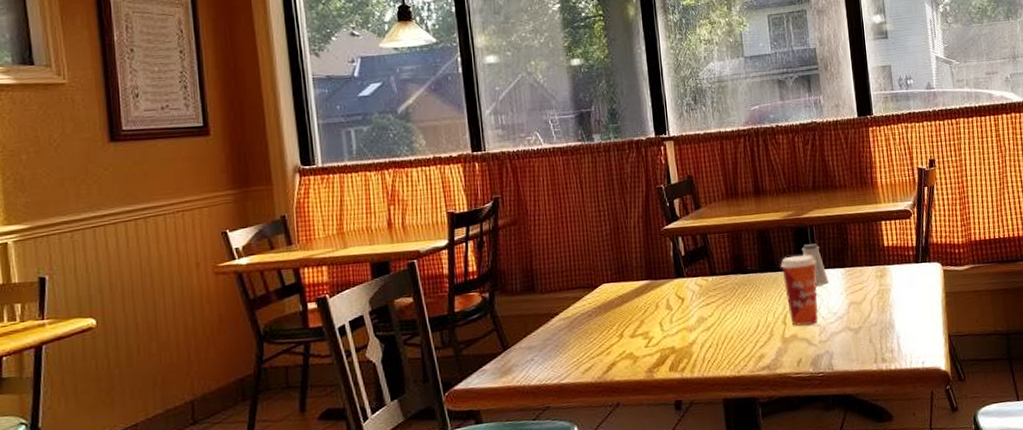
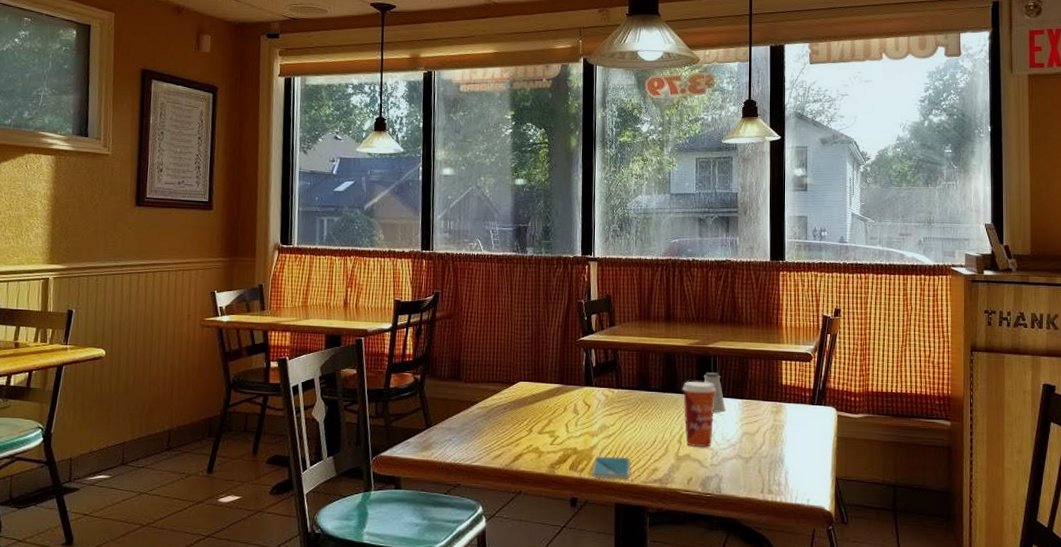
smartphone: none [694,348,736,376] -> present [592,456,631,479]

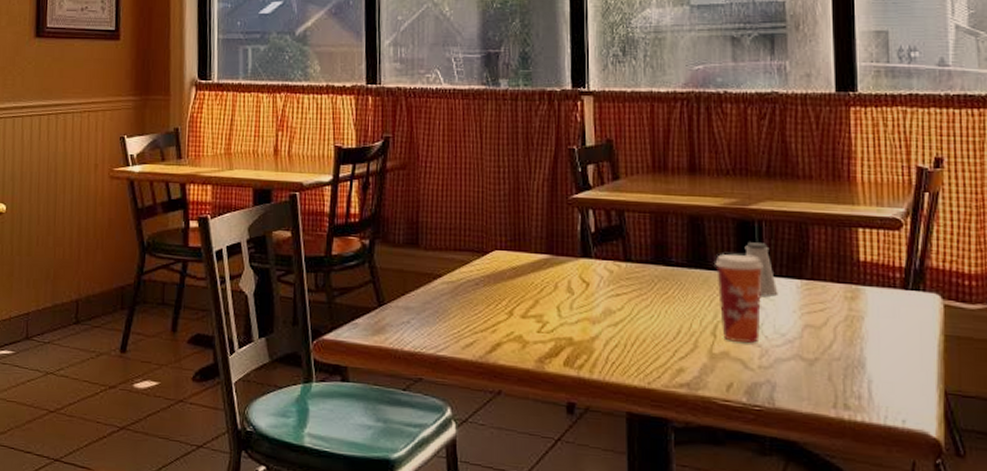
smartphone: present [592,456,631,479] -> none [594,349,647,381]

